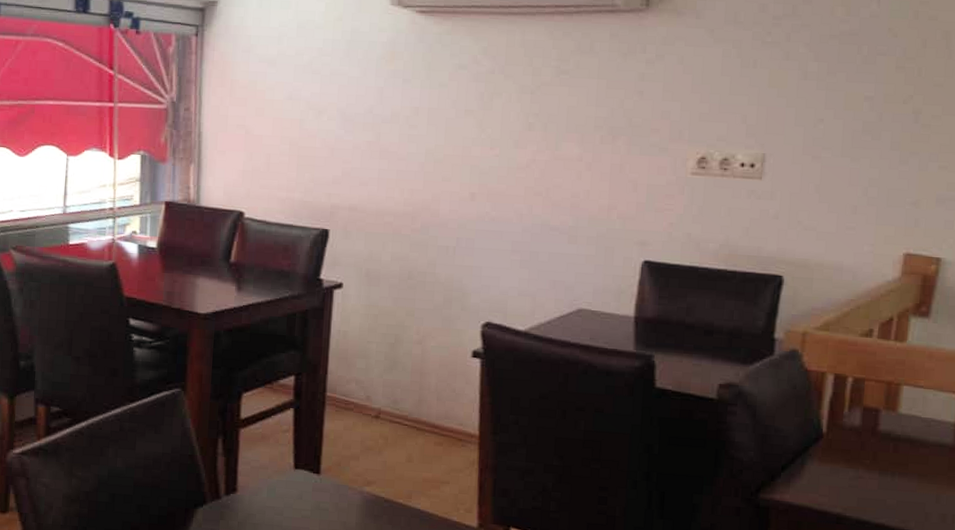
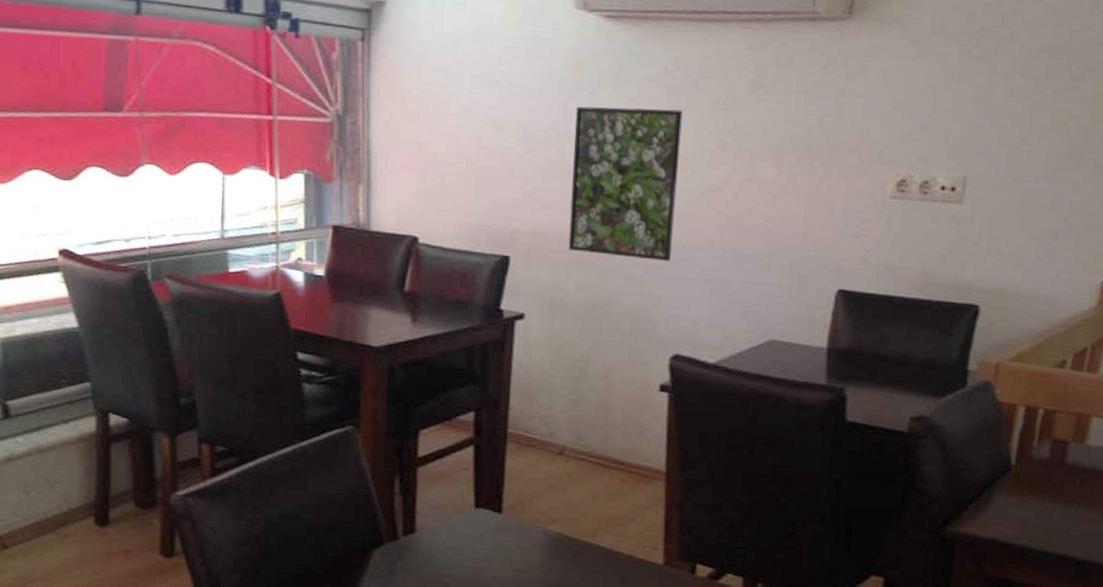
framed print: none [384,92,491,234] -> present [568,106,683,261]

